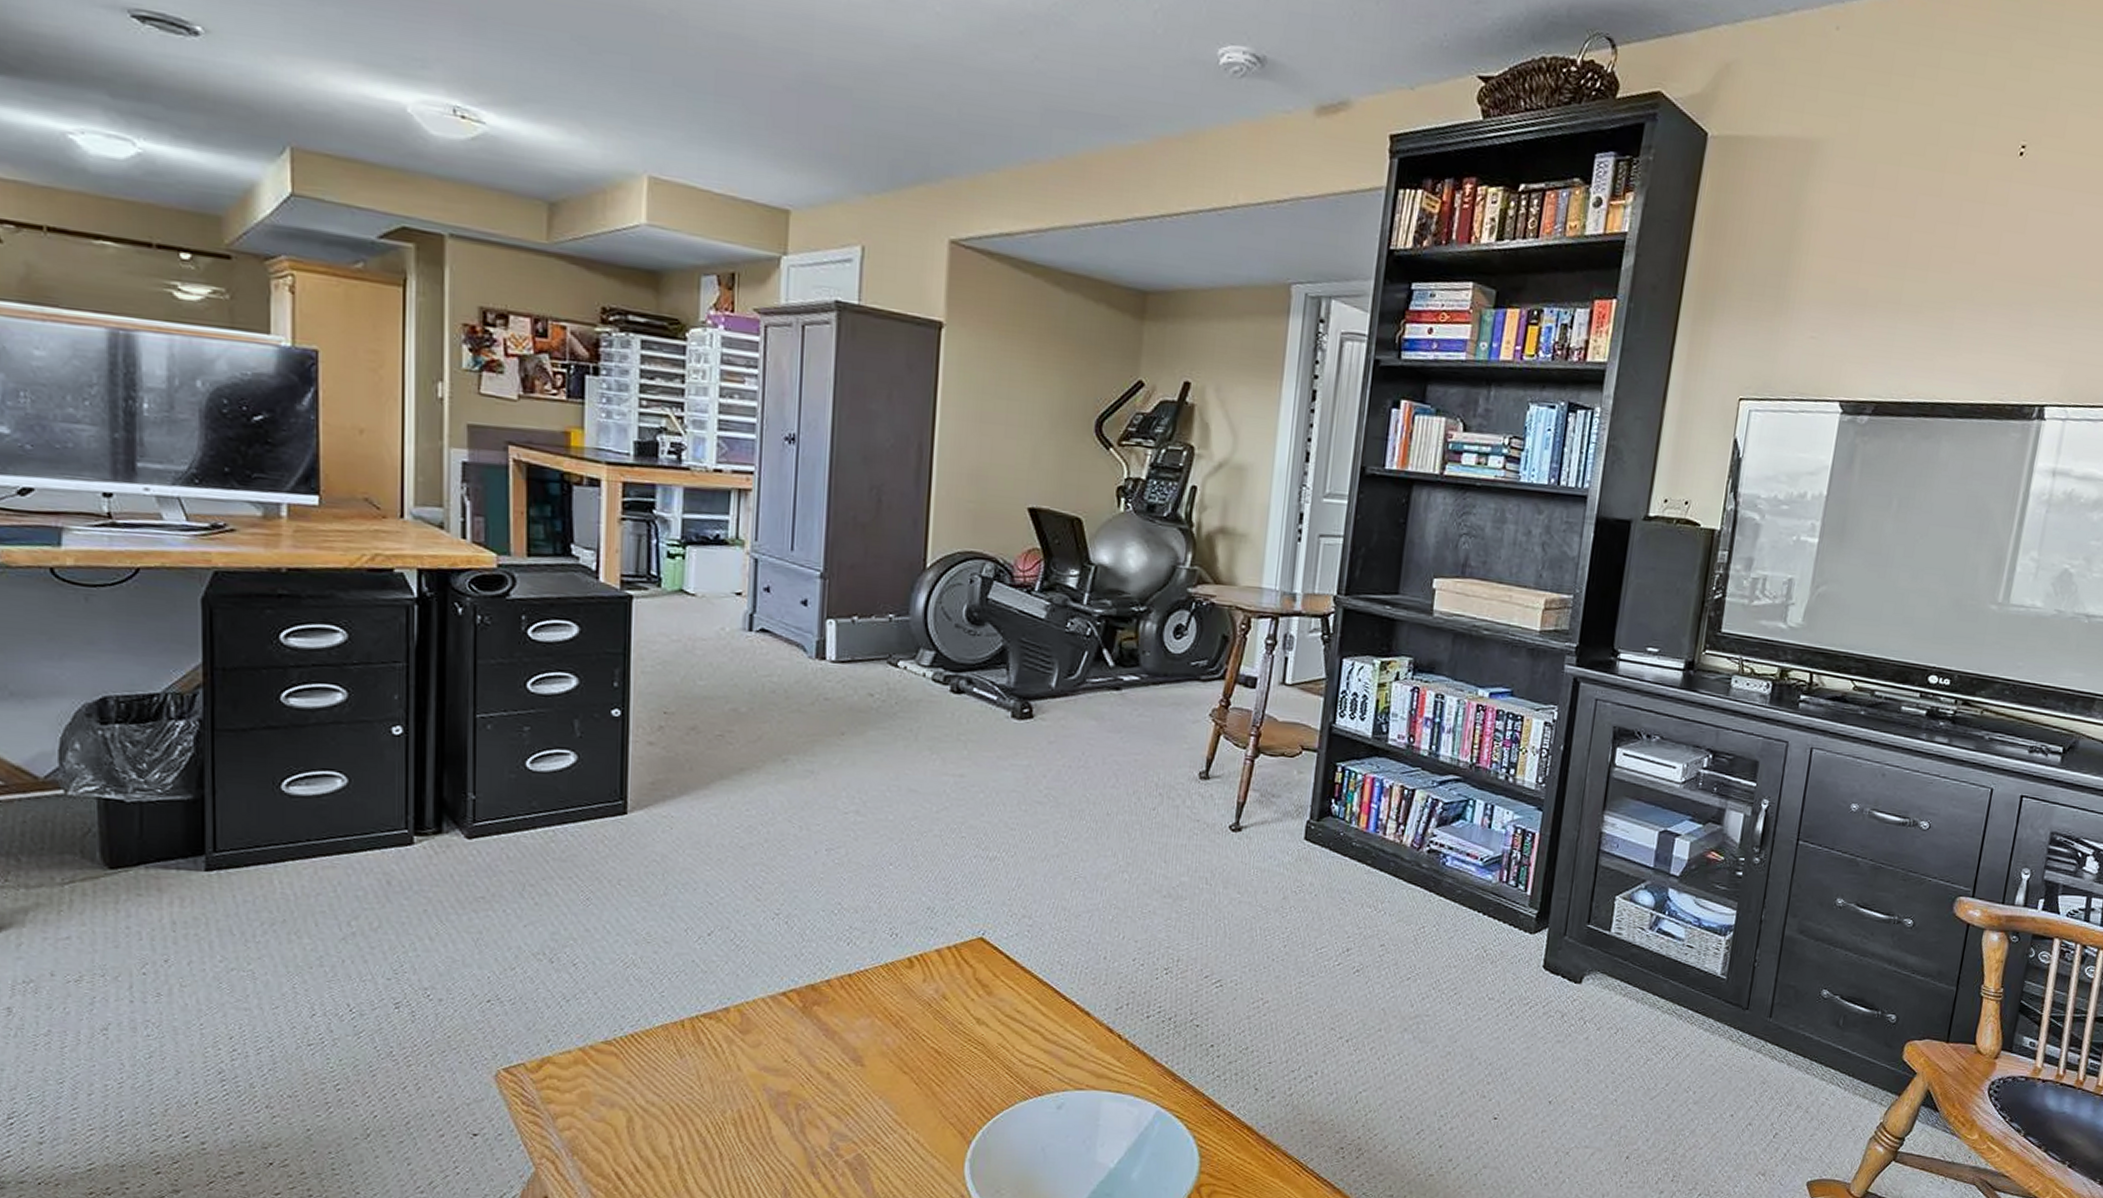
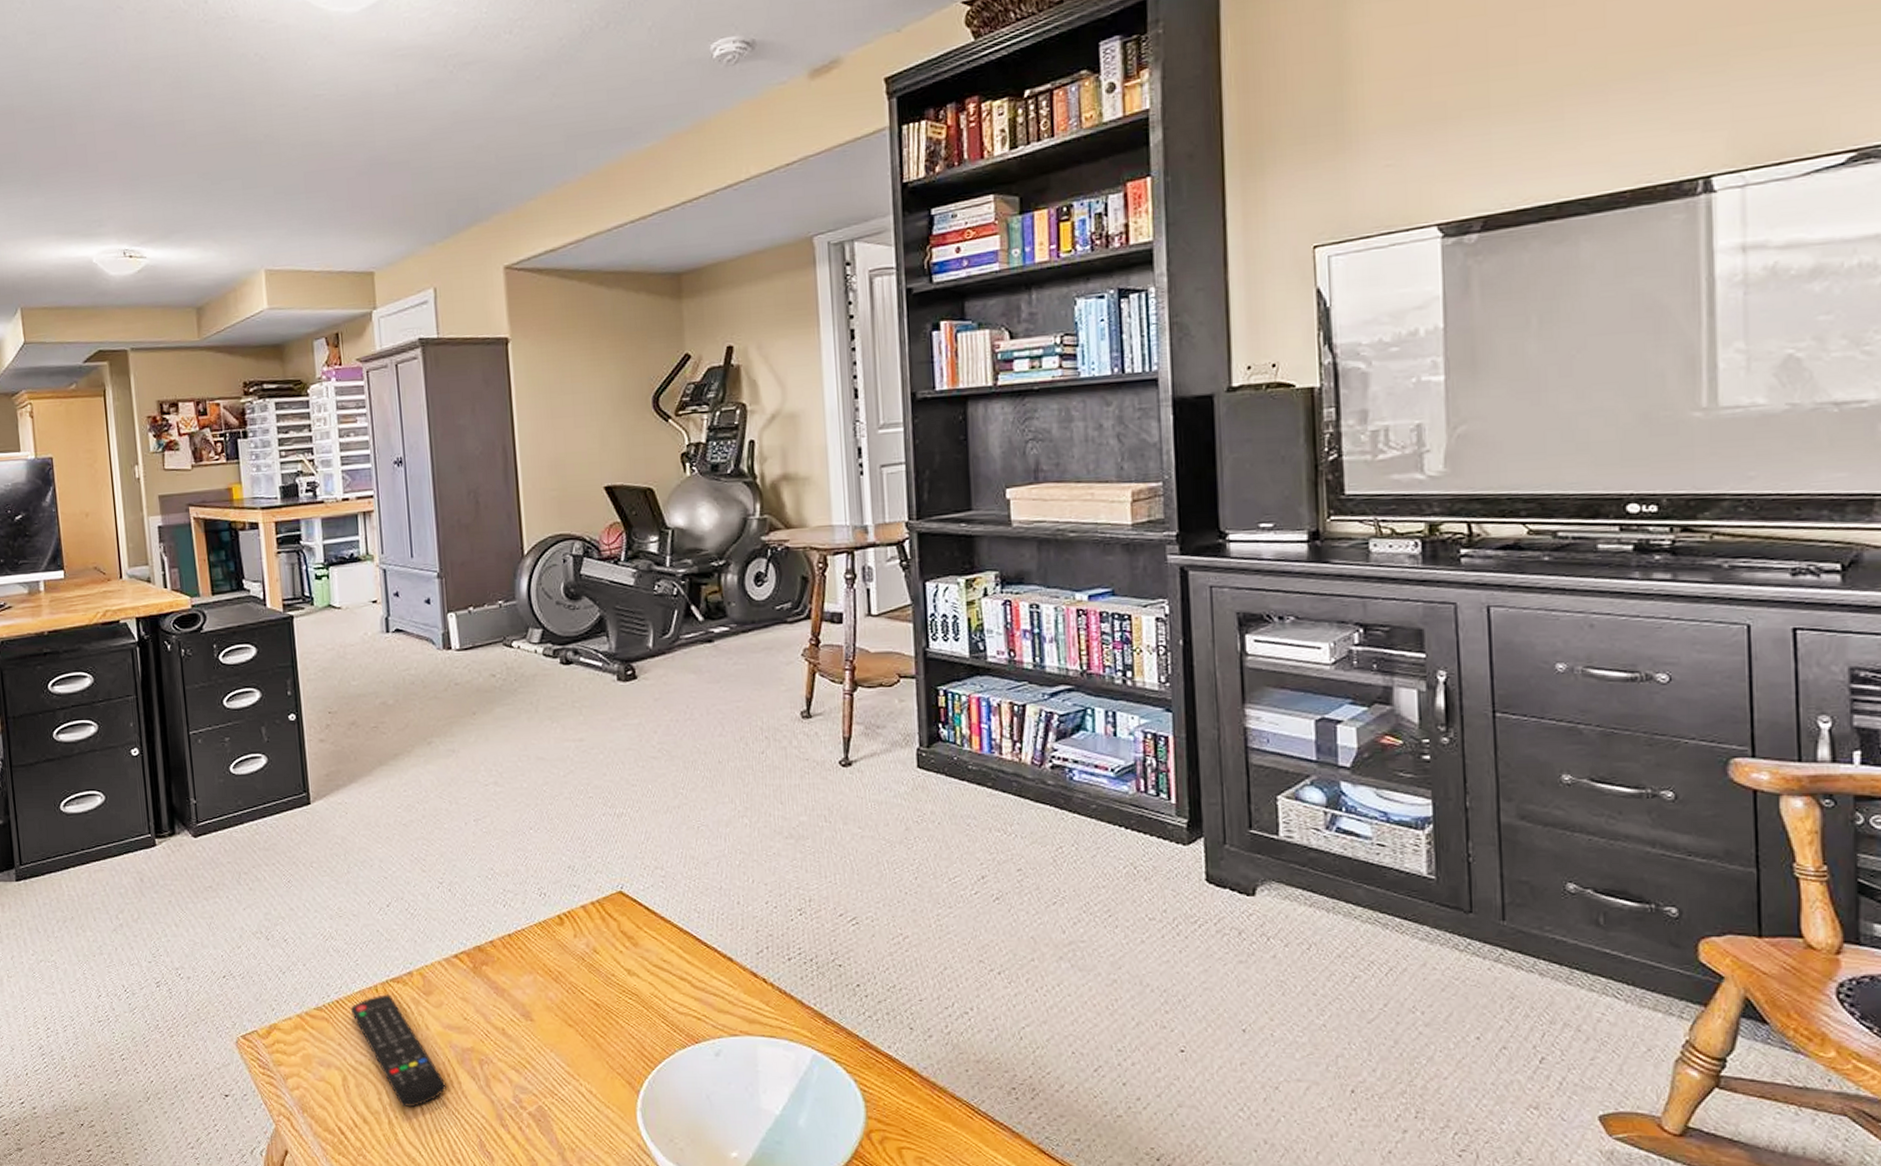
remote control: none [647,1030,753,1152] -> present [350,994,447,1107]

